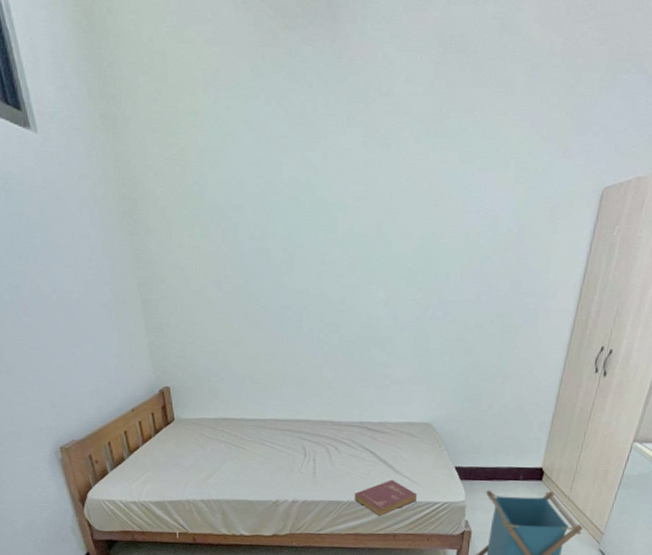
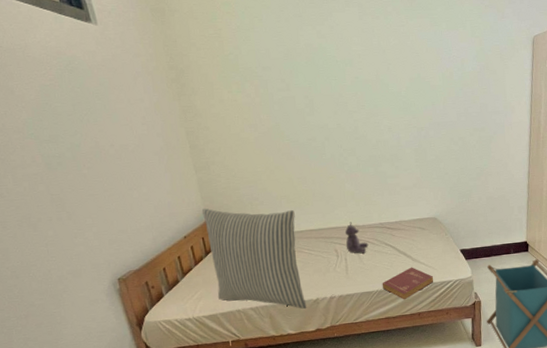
pillow: none [153,379,264,511] -> present [202,208,307,310]
stuffed animal: none [316,416,343,456] -> present [344,222,369,254]

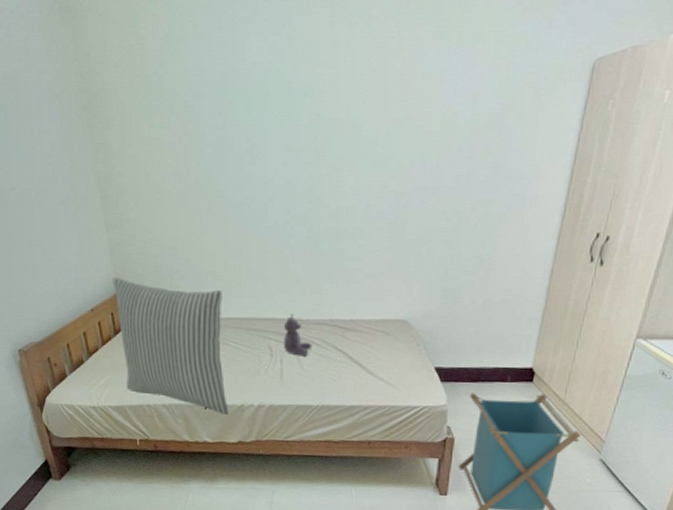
book: present [382,267,434,300] -> none [324,382,394,423]

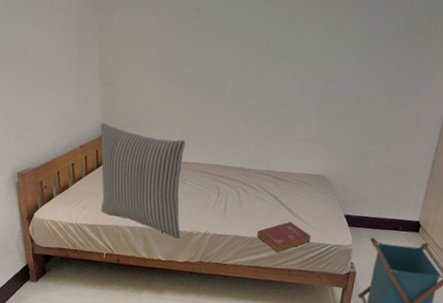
stuffed animal: present [283,313,312,356] -> none [228,163,252,198]
book: none [324,382,394,423] -> present [257,221,311,253]

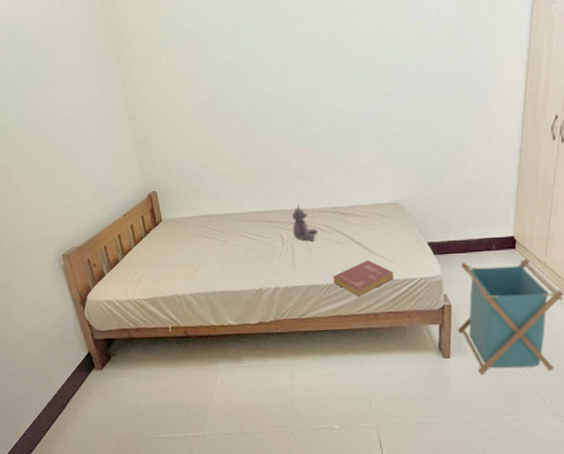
pillow: present [100,123,186,240] -> none [142,185,249,300]
stuffed animal: none [228,163,252,198] -> present [291,204,318,241]

